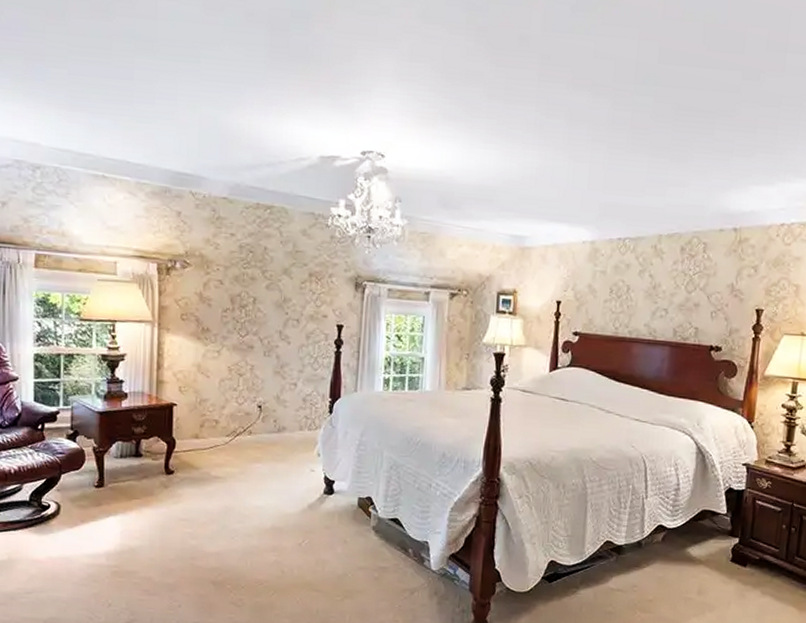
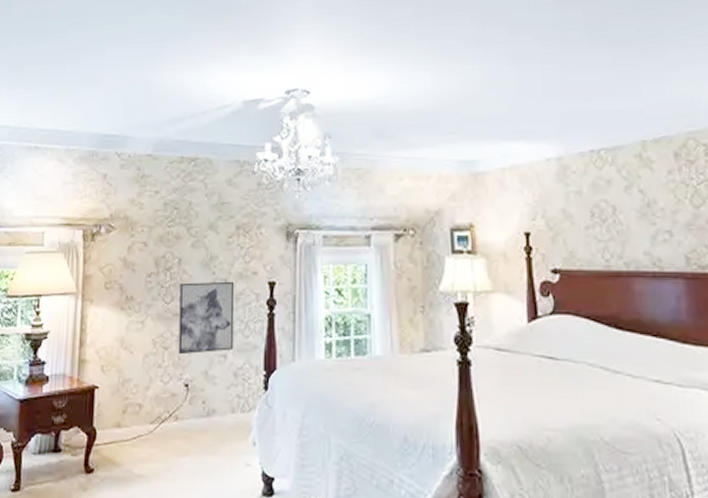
wall art: none [252,320,306,382] -> present [178,281,235,355]

